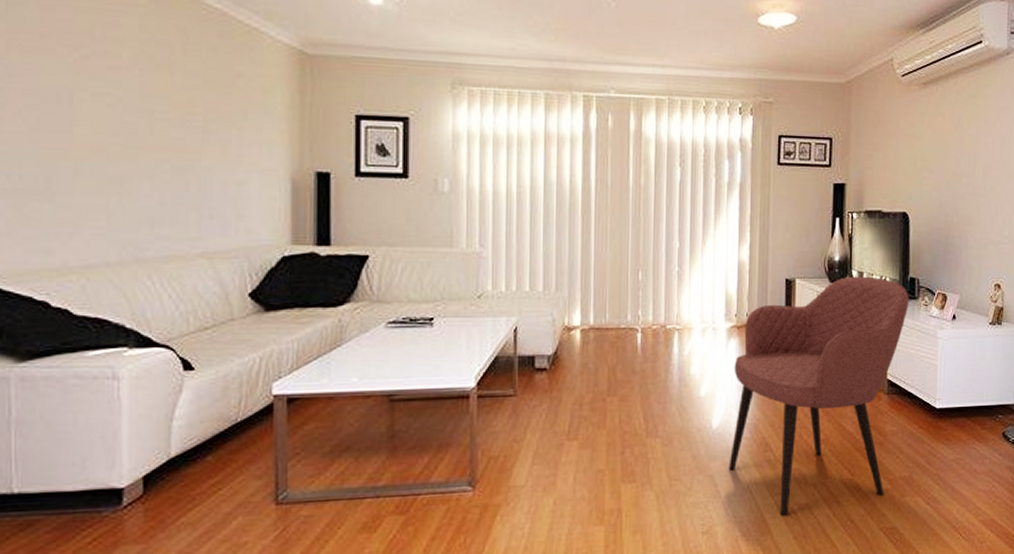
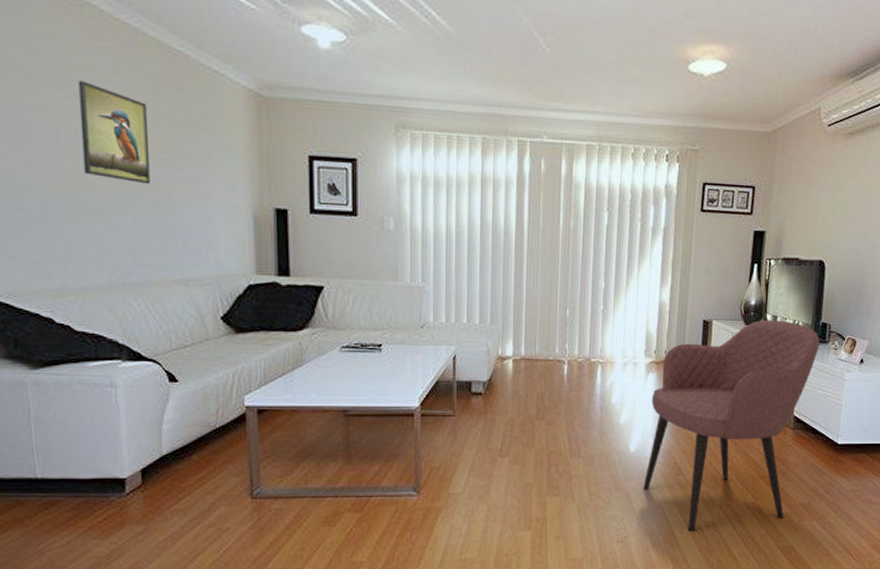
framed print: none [98,39,176,149] -> present [77,80,151,185]

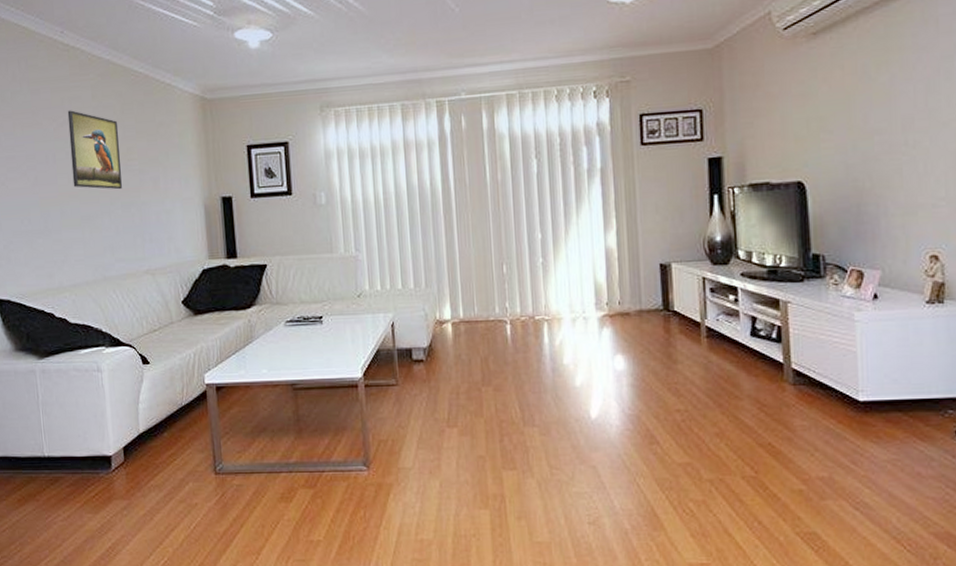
armchair: present [643,319,820,533] -> none [609,255,814,514]

